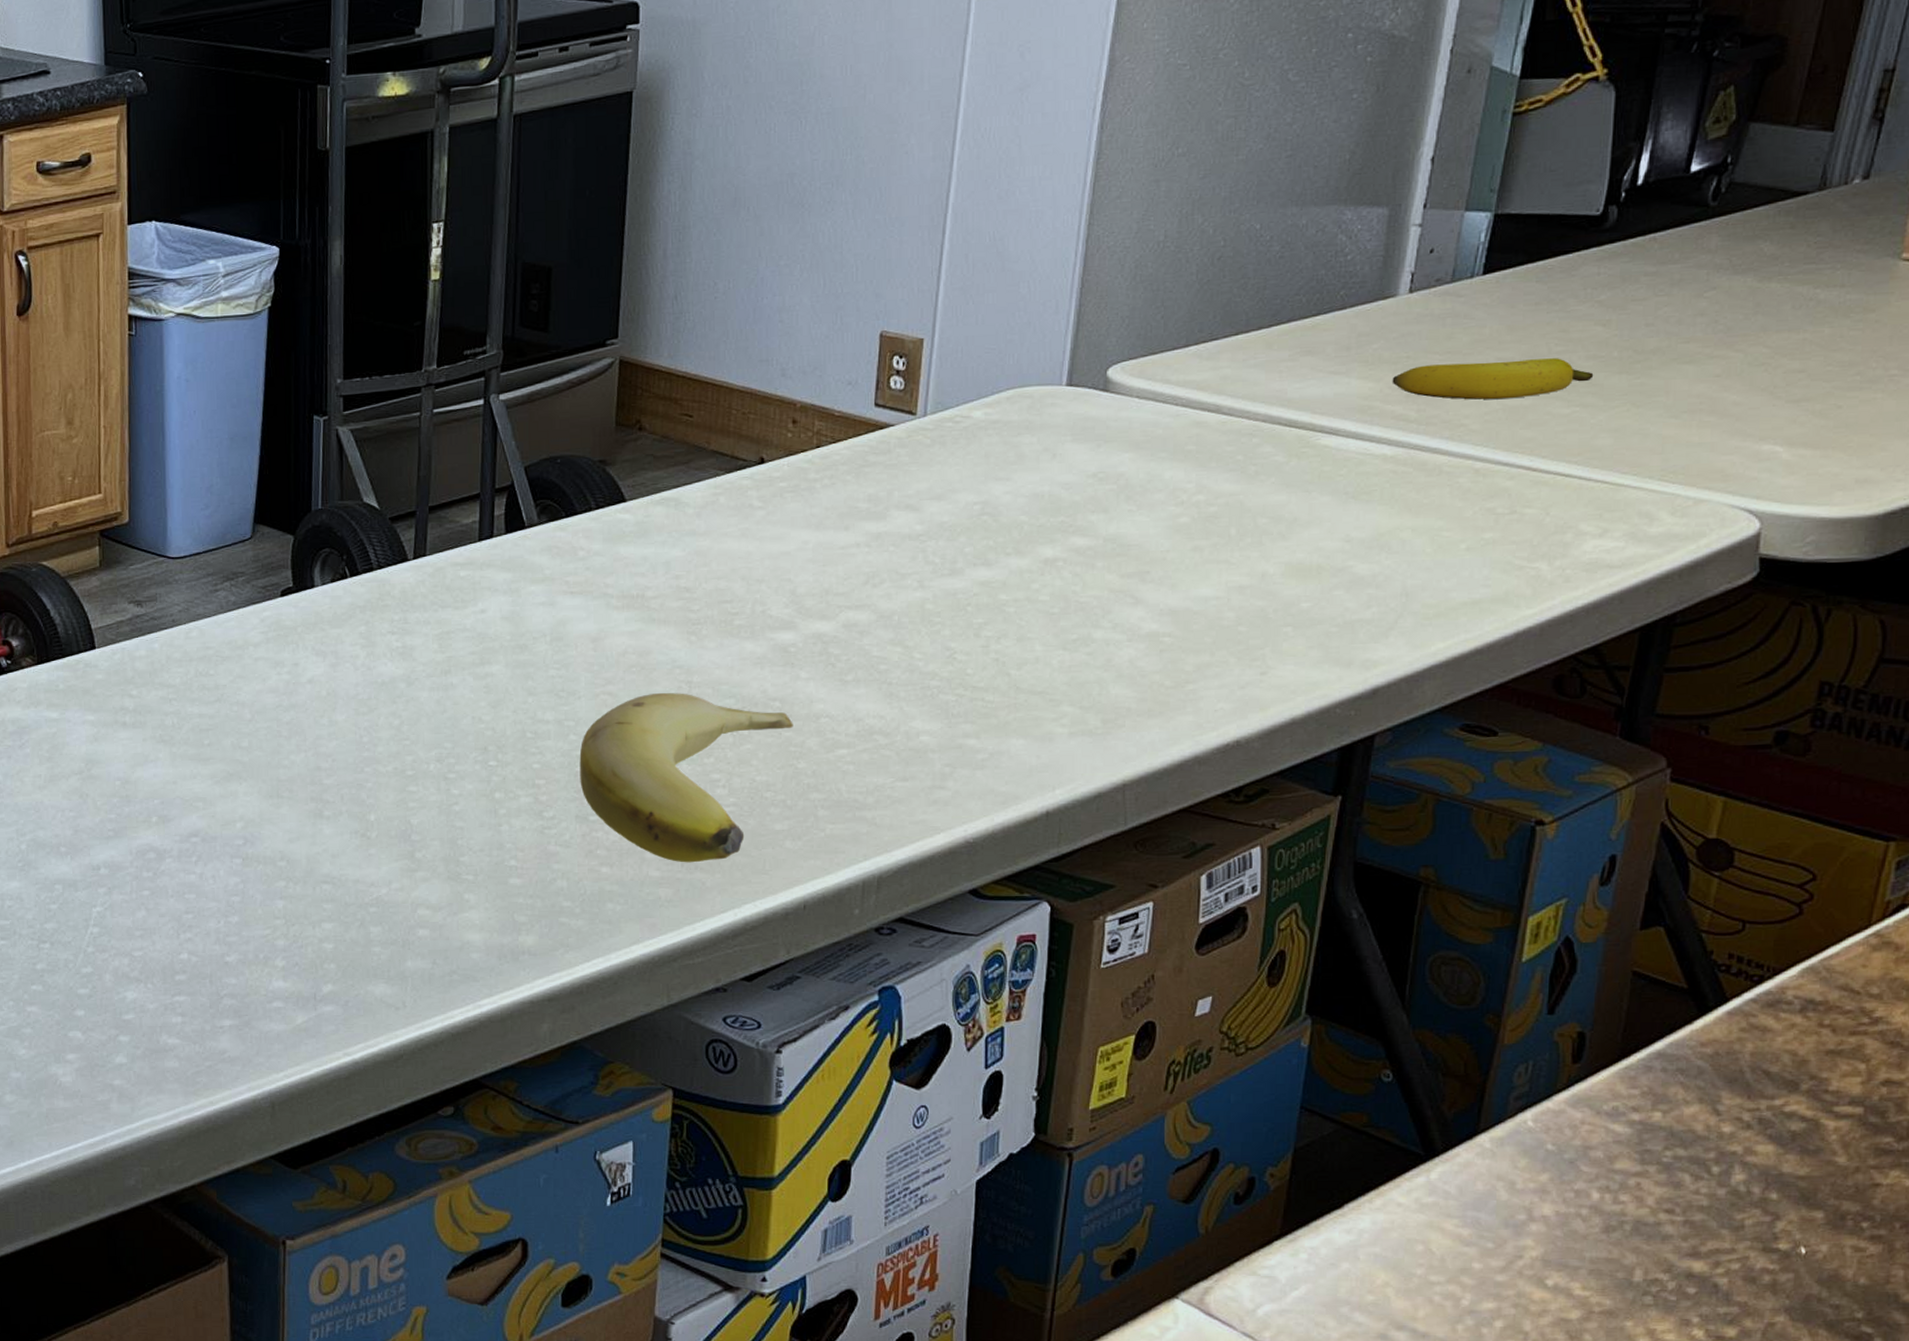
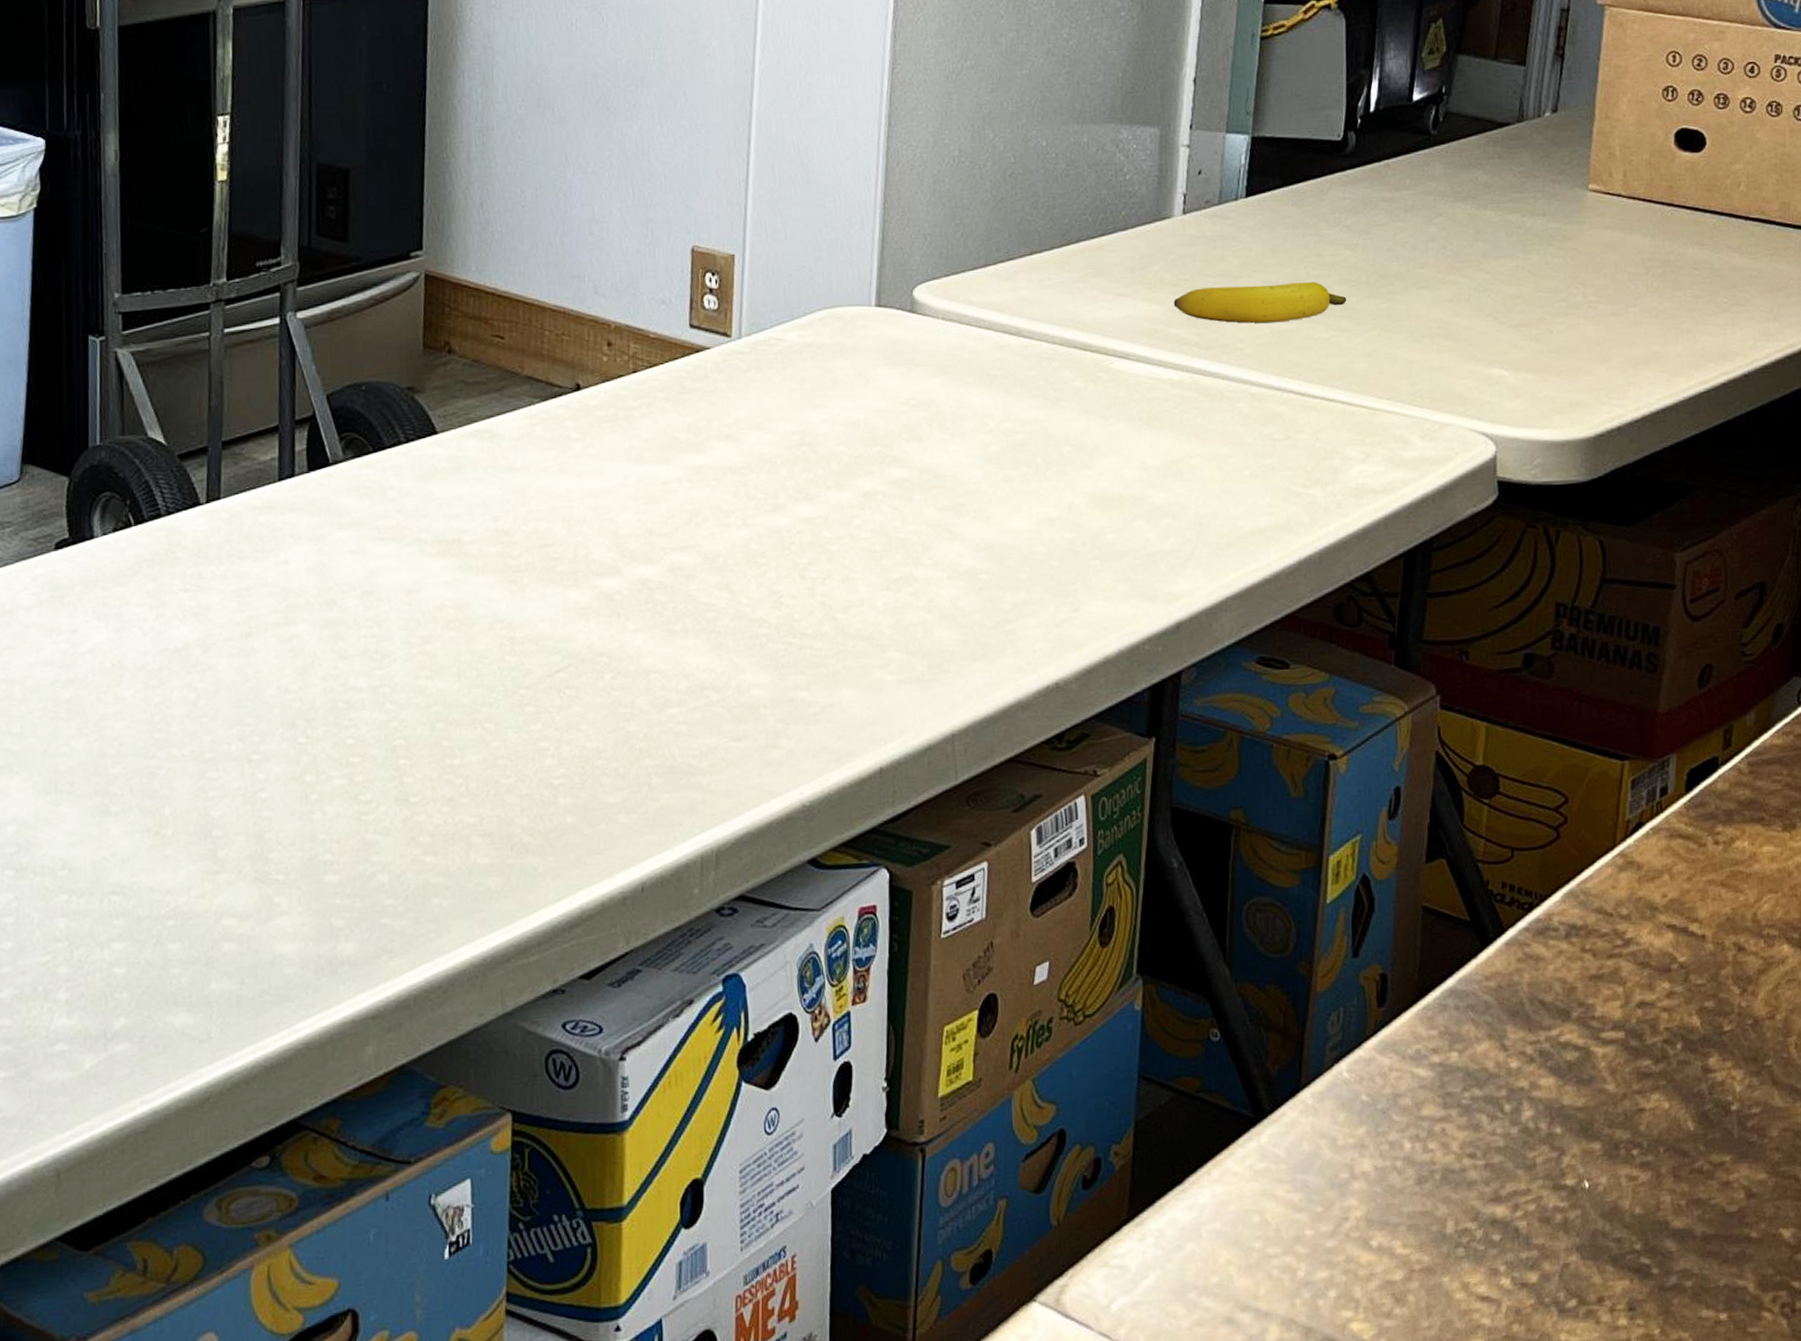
banana: present [579,692,793,863] -> none [397,650,622,846]

